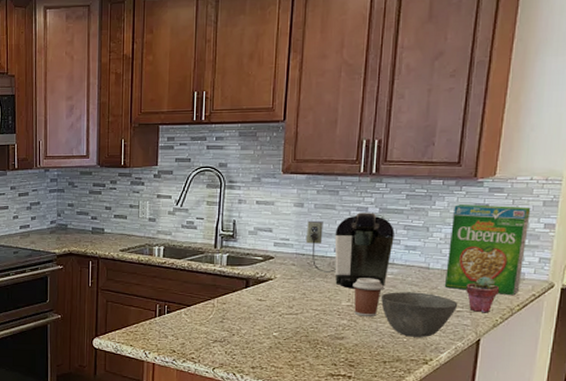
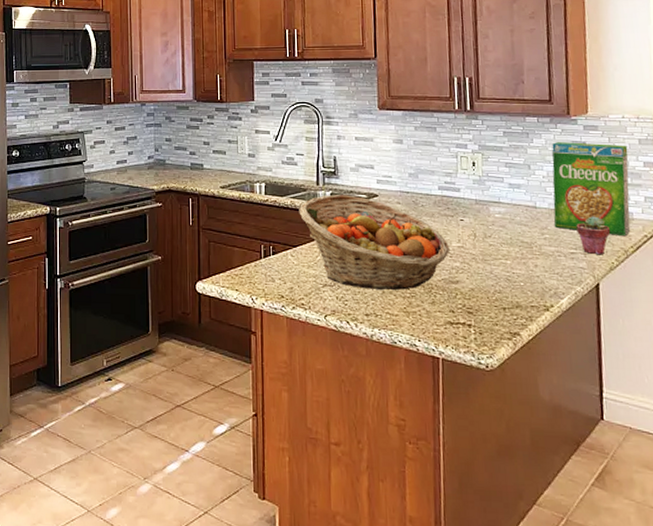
fruit basket: none [195,257,338,345] -> present [299,195,449,290]
coffee maker: present [306,213,394,289] -> none [408,150,497,229]
coffee cup: present [352,278,384,316] -> none [461,217,493,258]
bowl: present [381,292,458,337] -> none [492,232,571,281]

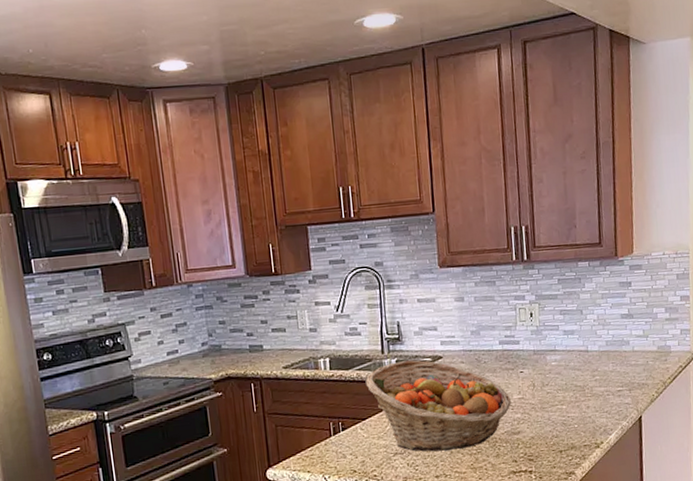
cereal box: present [552,142,631,237] -> none [601,281,669,369]
potted succulent: present [576,216,611,255] -> none [623,353,652,390]

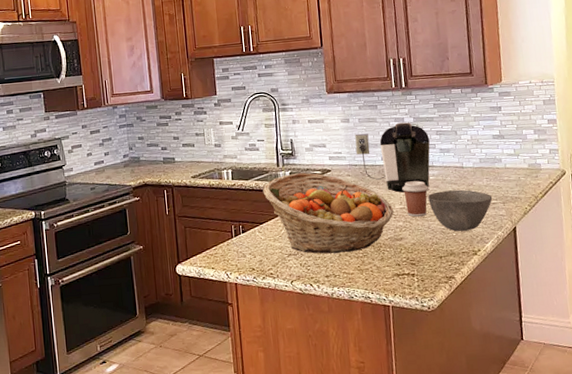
coffee maker: none [470,300,553,381] -> present [355,122,430,192]
coffee cup: none [521,367,550,408] -> present [402,180,428,217]
bowl: none [549,376,618,423] -> present [428,189,493,232]

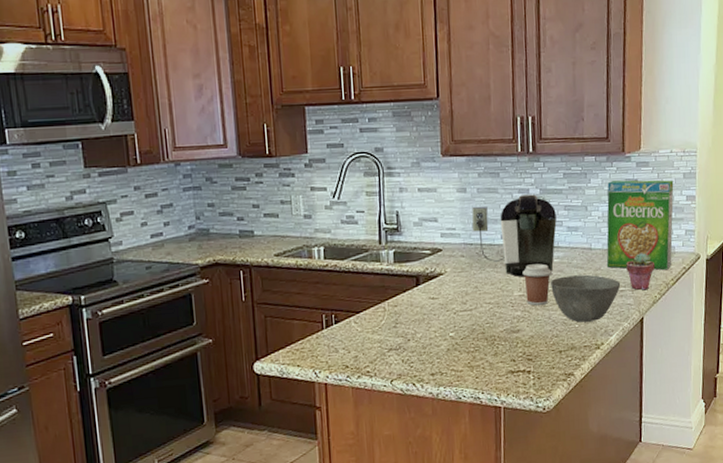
fruit basket: present [263,172,393,254] -> none [361,252,511,348]
cereal box: none [473,106,539,185] -> present [606,180,674,270]
potted succulent: none [496,170,524,203] -> present [626,253,655,291]

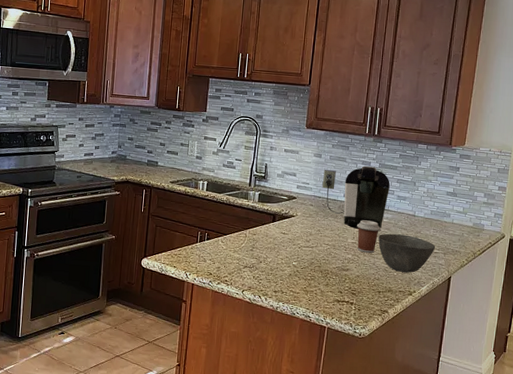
cereal box: present [606,180,674,270] -> none [426,166,489,243]
potted succulent: present [626,253,655,291] -> none [442,225,466,255]

